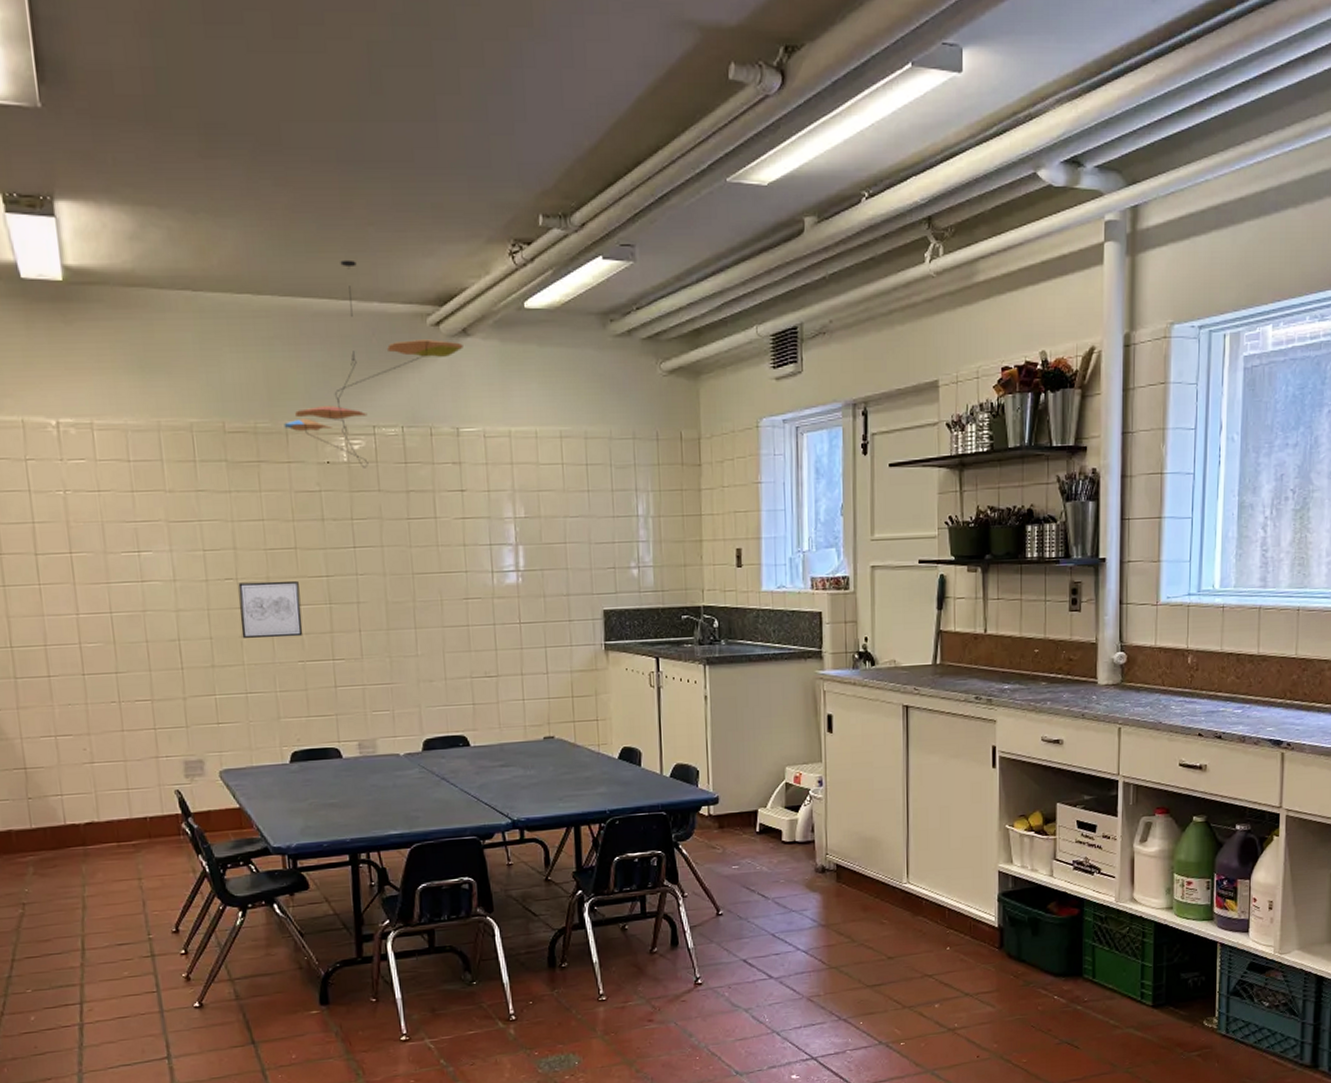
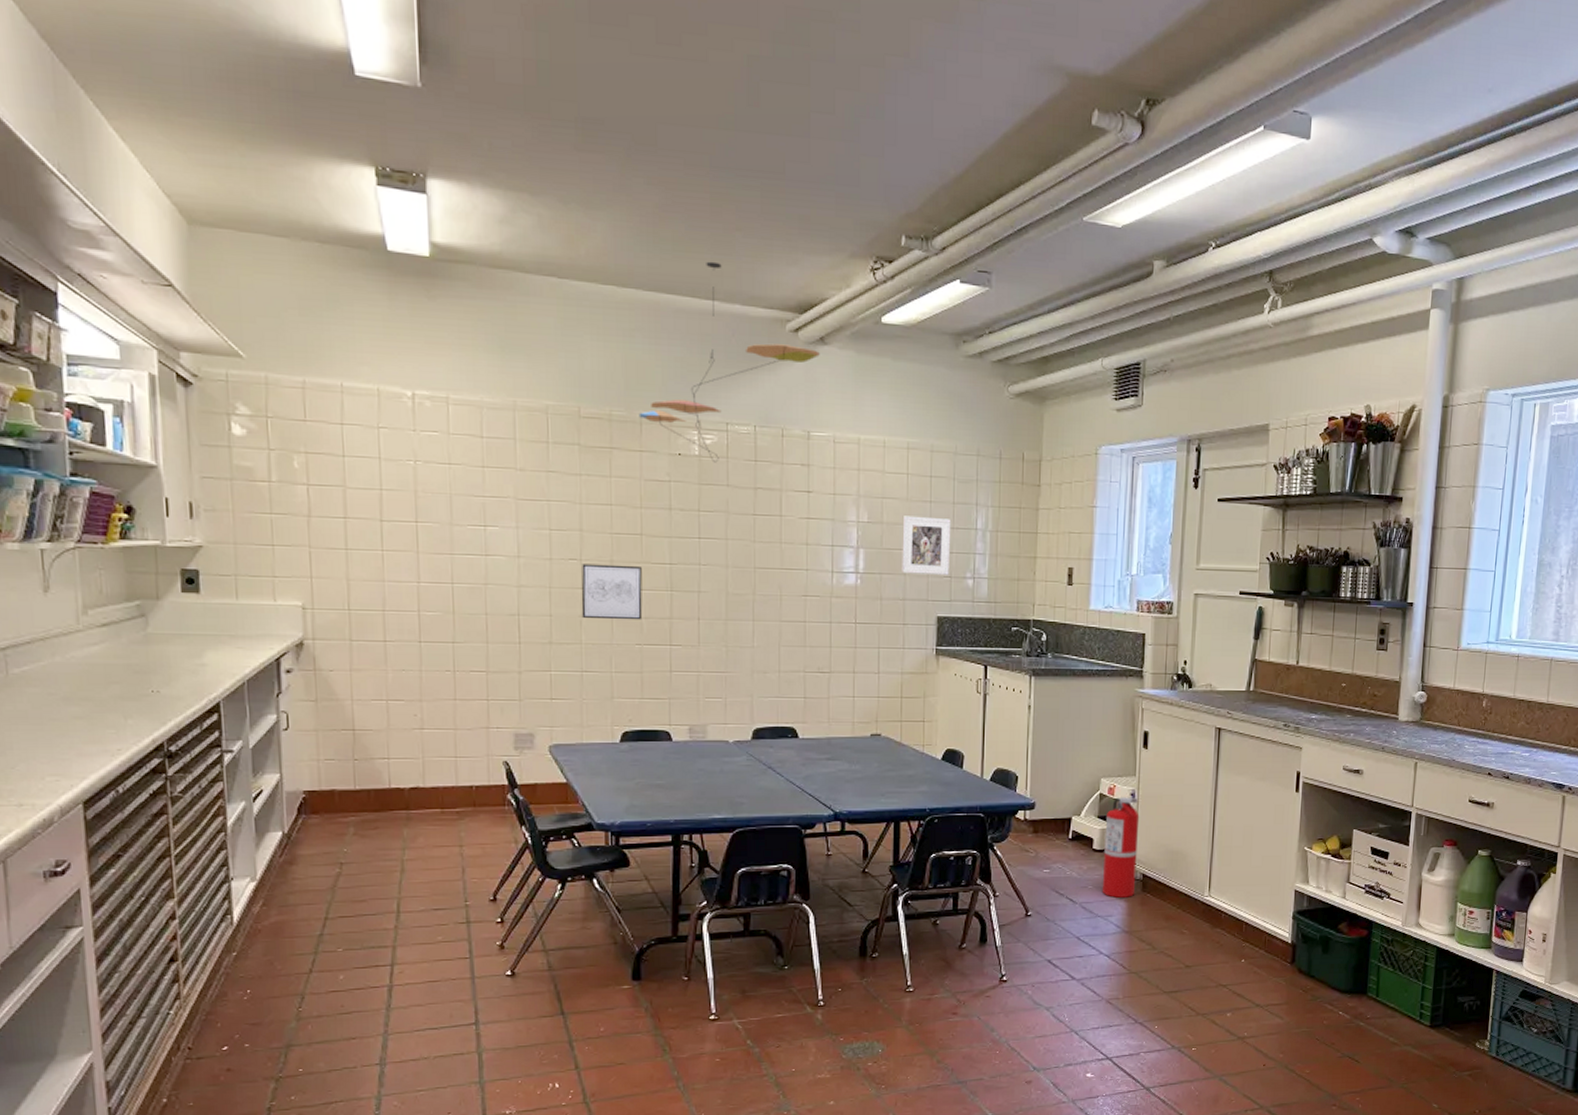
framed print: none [561,506,613,568] -> present [902,516,952,575]
fire extinguisher: none [793,784,830,891] -> present [1102,797,1140,898]

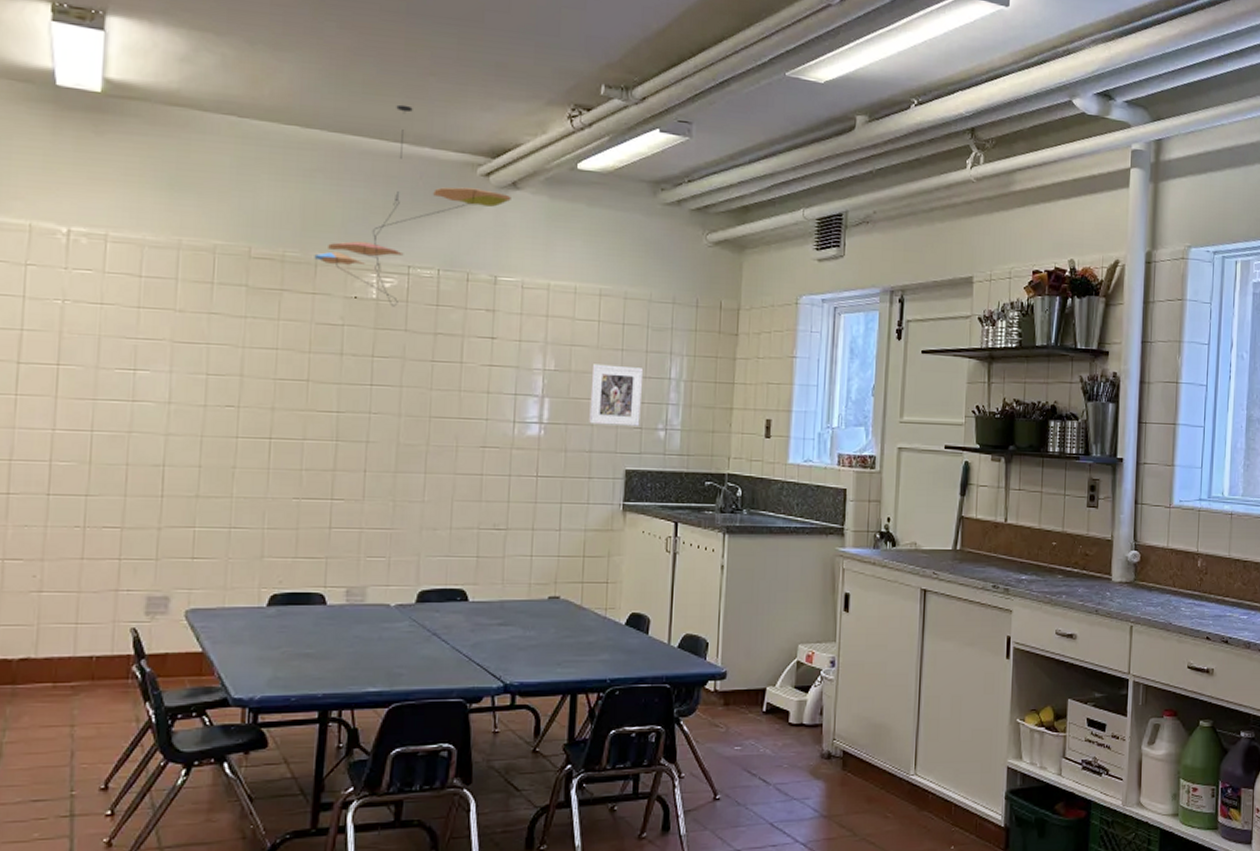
wall art: present [581,564,643,620] -> none [235,411,306,472]
fire extinguisher: present [1102,797,1140,898] -> none [798,665,840,778]

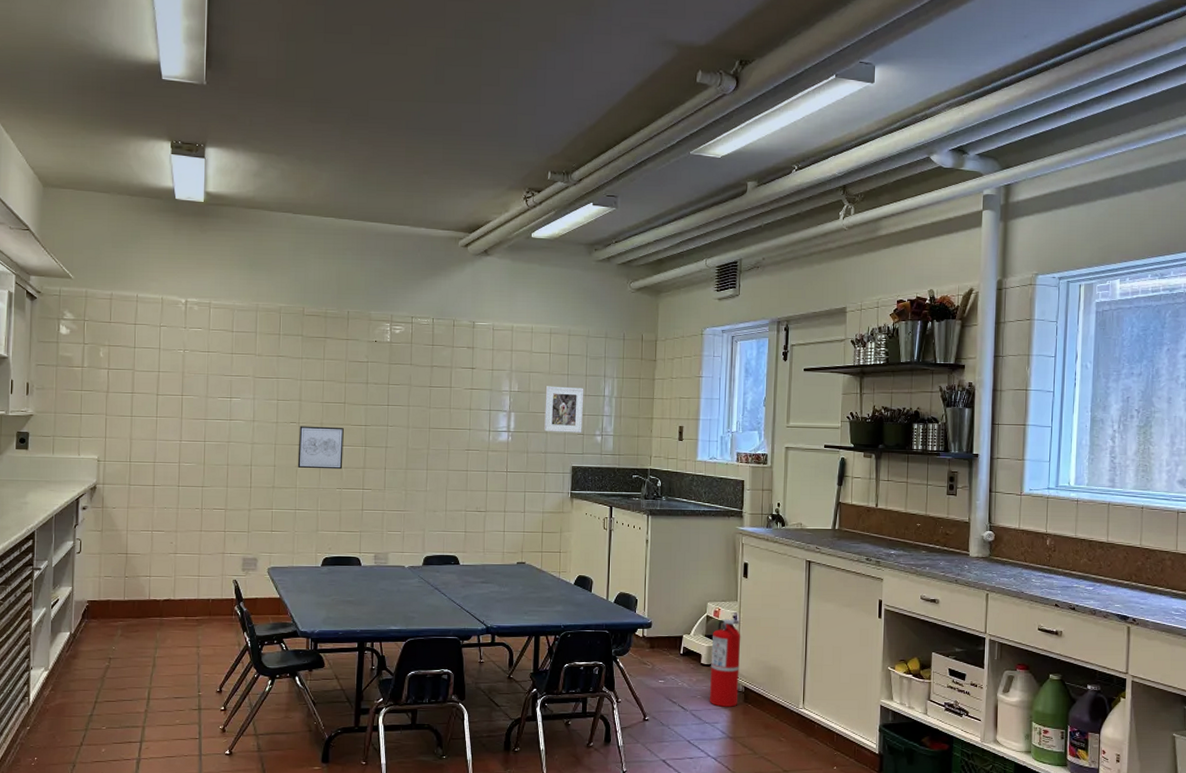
wall art: none [235,411,306,472] -> present [297,426,344,470]
ceiling mobile: present [314,104,511,307] -> none [347,197,484,347]
fire extinguisher: none [798,665,840,778] -> present [709,619,741,707]

